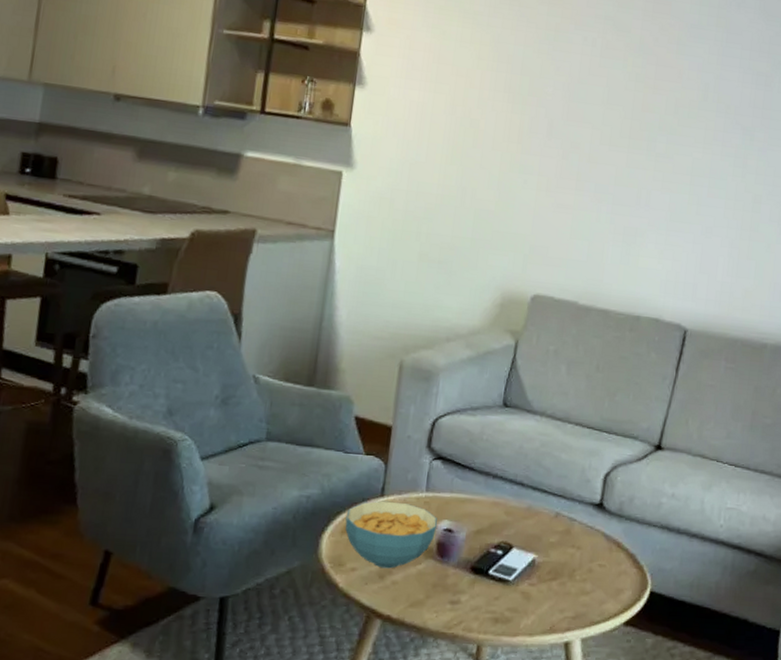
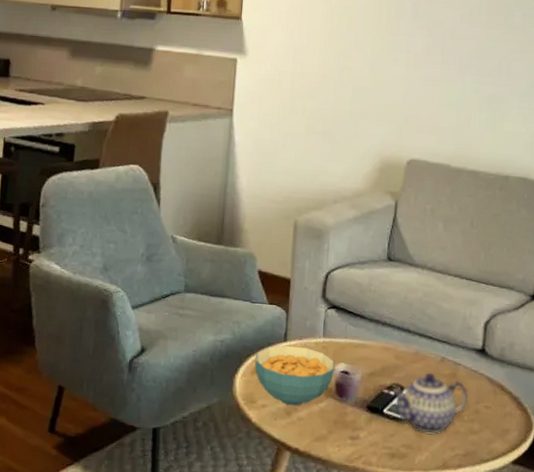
teapot: none [500,529,583,596] -> present [393,372,469,434]

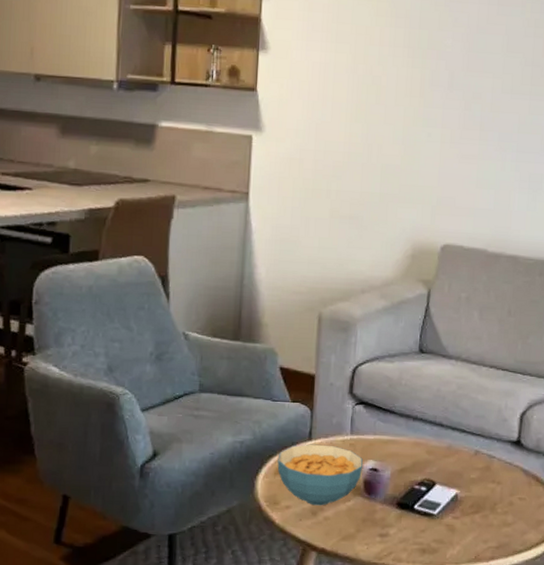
teapot: present [393,372,469,434] -> none [424,466,503,528]

